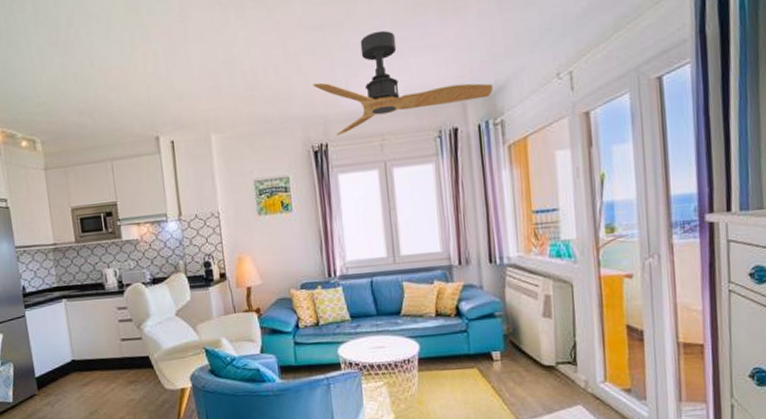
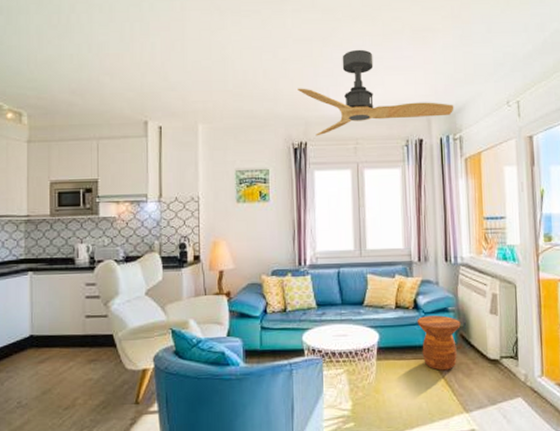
side table: none [460,321,510,380] -> present [417,315,461,371]

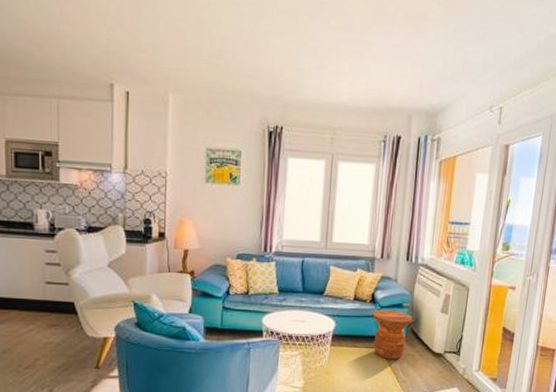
ceiling fan: present [297,49,454,136] -> none [278,30,437,122]

